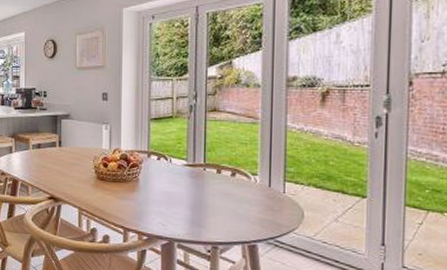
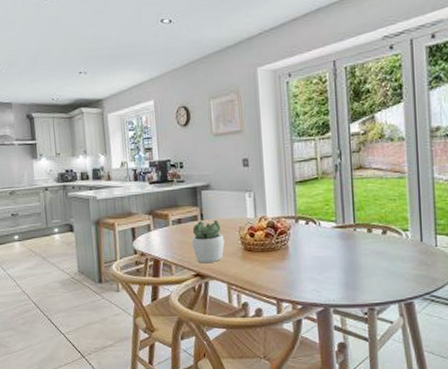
succulent plant: none [49,147,79,188] -> present [191,219,225,264]

